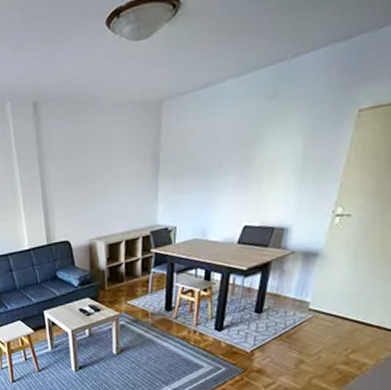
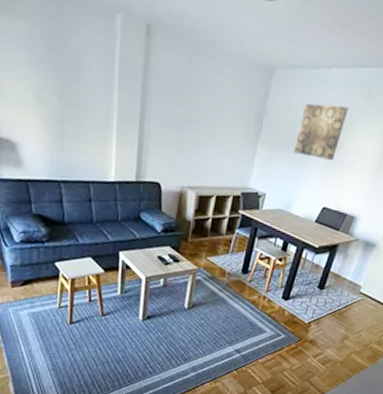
wall art: none [198,114,254,179] -> present [293,103,349,160]

